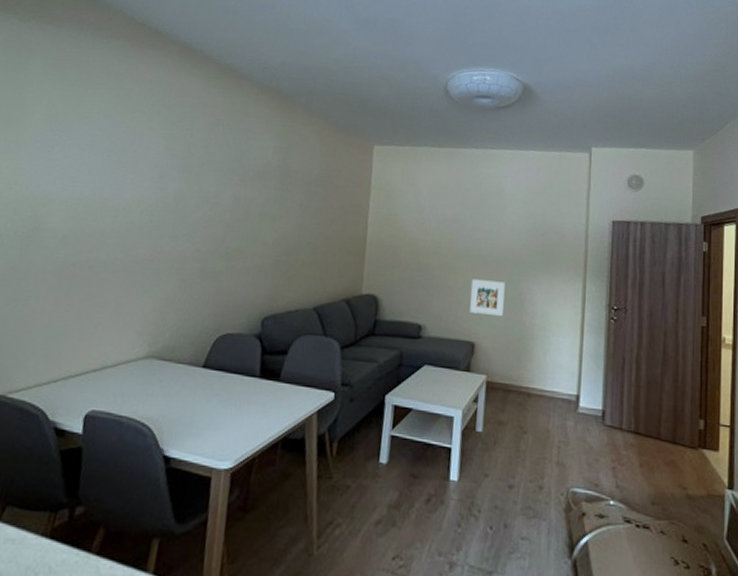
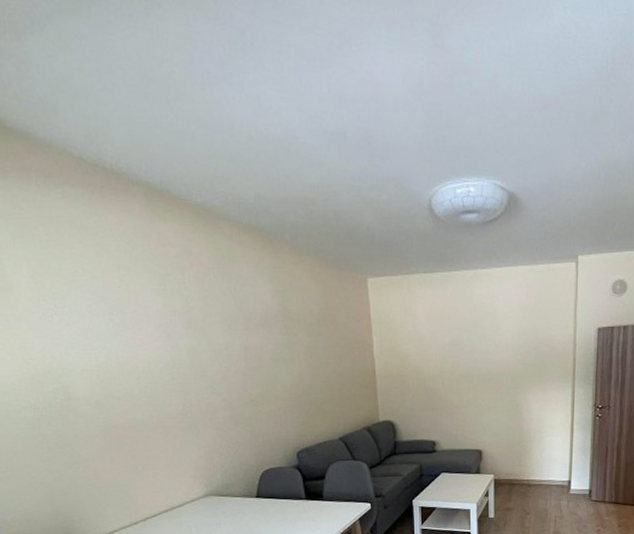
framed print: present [470,279,505,316] -> none [474,396,504,426]

